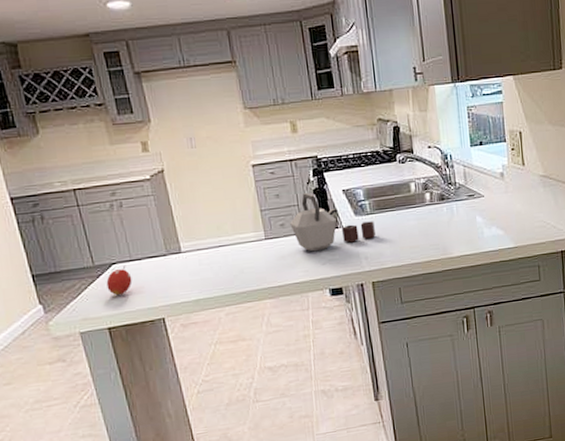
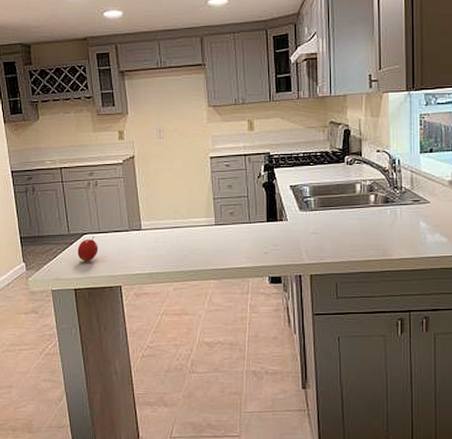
kettle: present [290,193,375,252] -> none [239,186,317,241]

